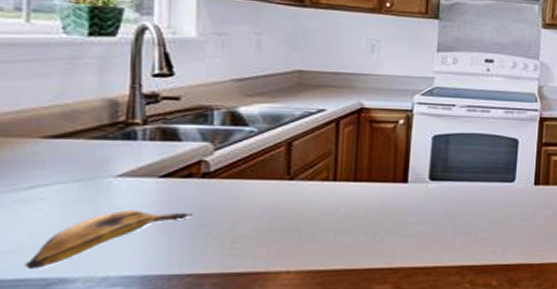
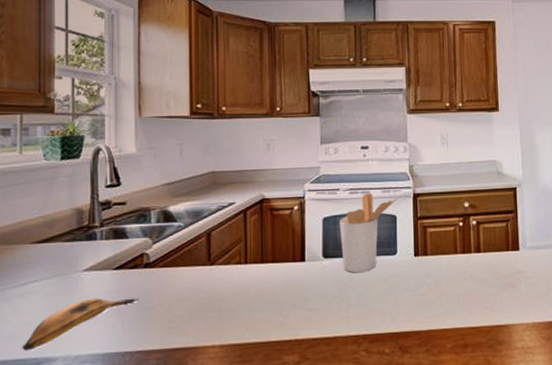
utensil holder: none [451,111,521,198] -> present [339,192,397,273]

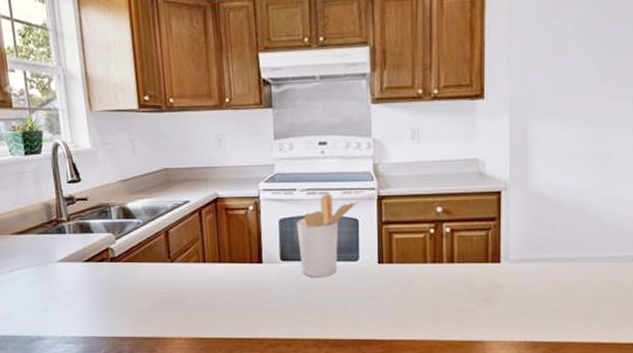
banana: present [22,297,139,351] -> none [17,287,109,329]

